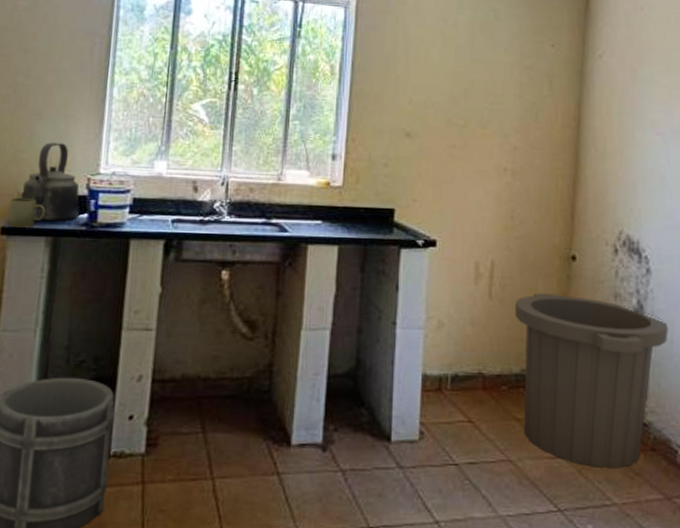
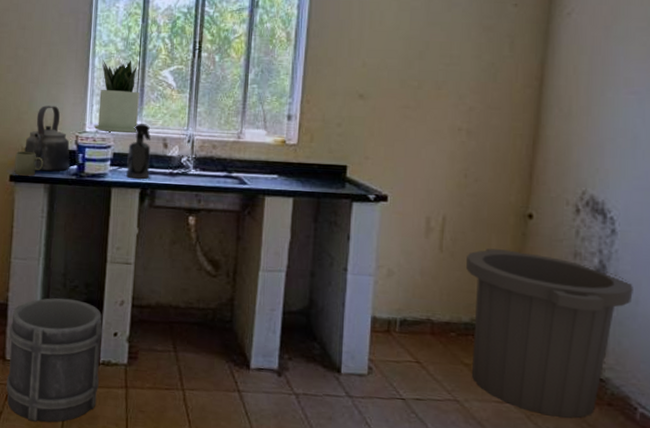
planter: none [109,91,166,176] -> present [93,60,139,134]
spray bottle: none [148,164,179,228] -> present [126,124,151,179]

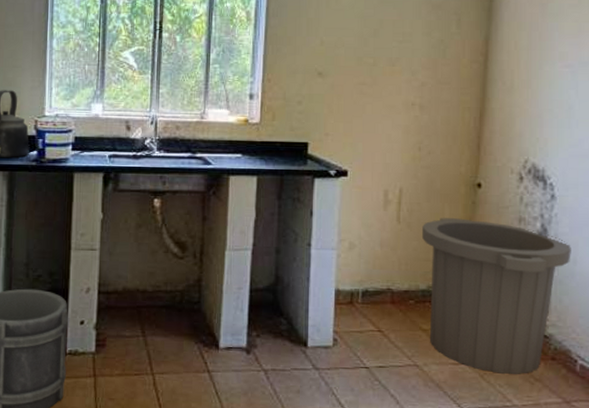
planter: present [93,60,139,134] -> none [53,41,100,117]
spray bottle: present [126,124,151,179] -> none [89,106,114,162]

